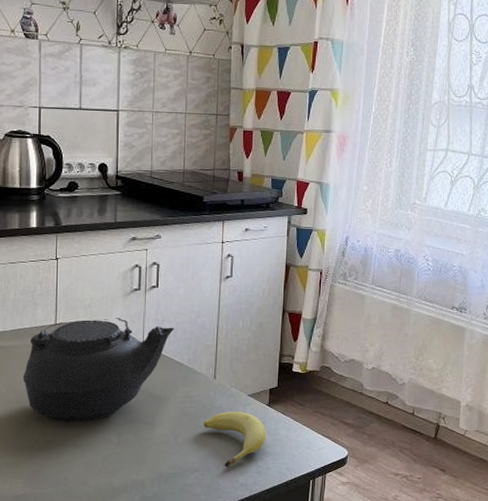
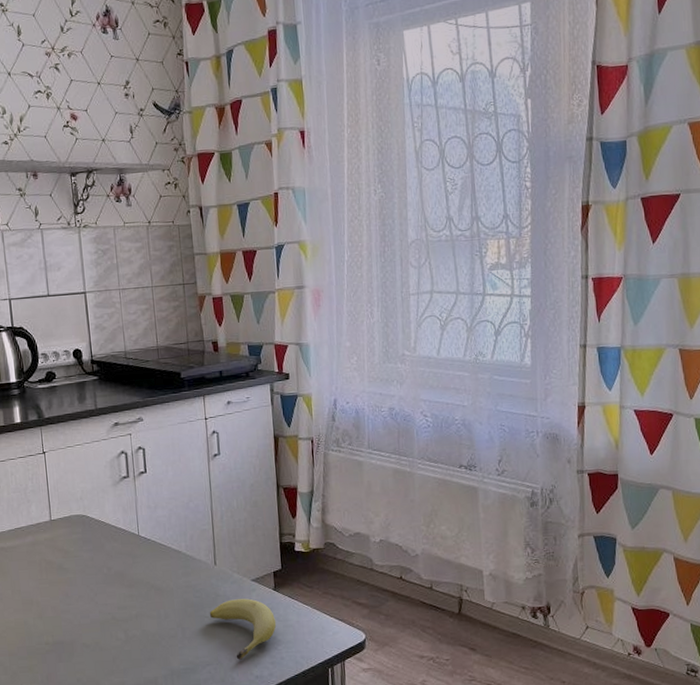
teapot: present [22,318,175,423] -> none [25,508,169,622]

